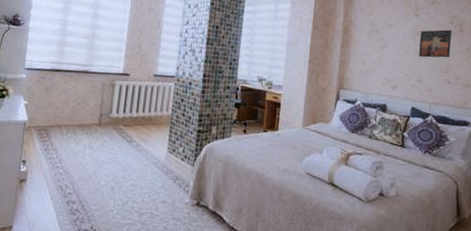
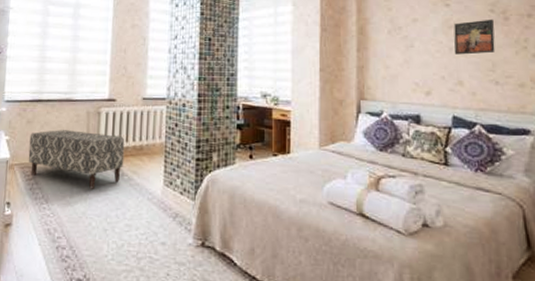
bench: none [44,98,136,153] -> present [28,130,125,189]

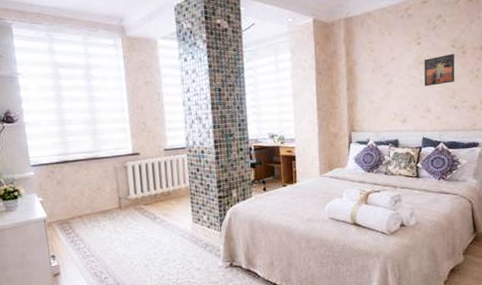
bench: present [28,130,125,189] -> none [62,185,155,234]

